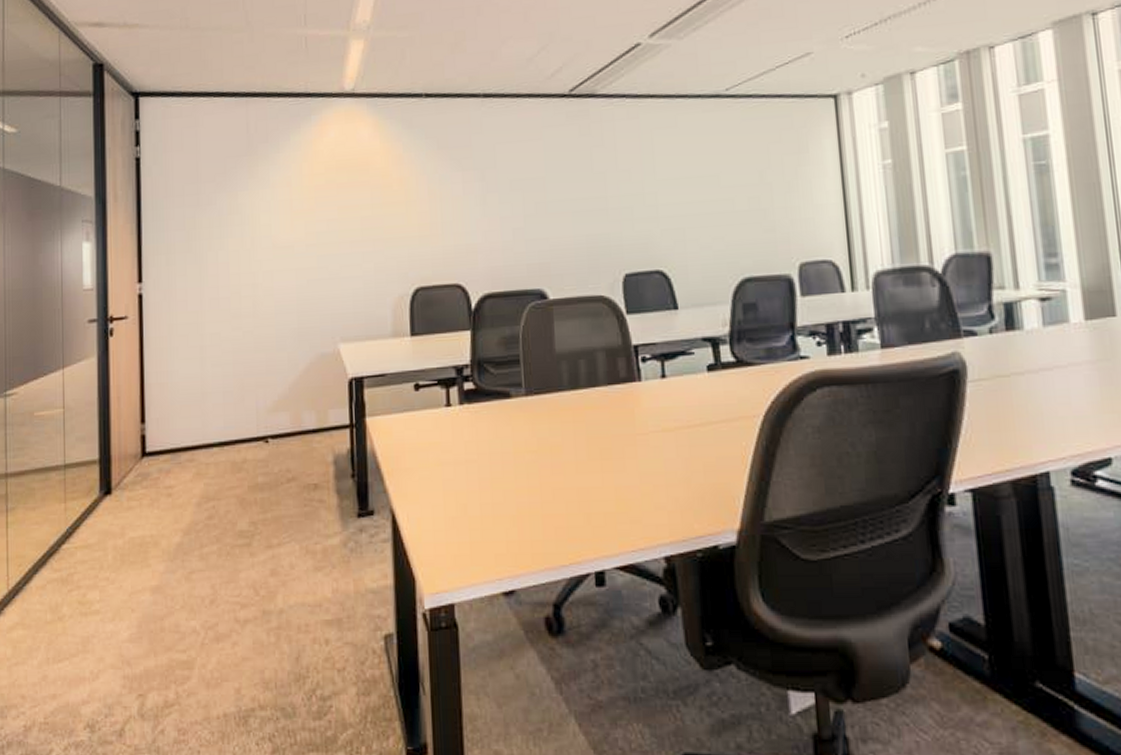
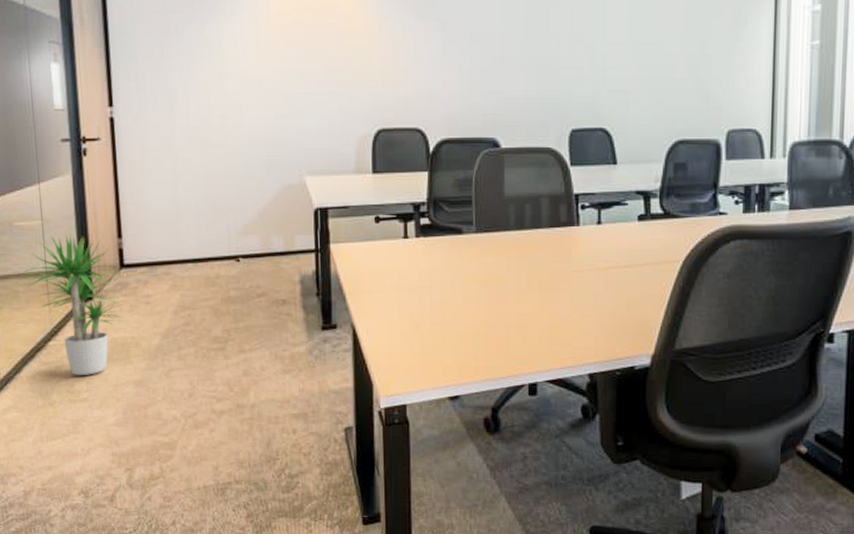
potted plant: none [37,421,145,583] -> present [20,233,124,375]

